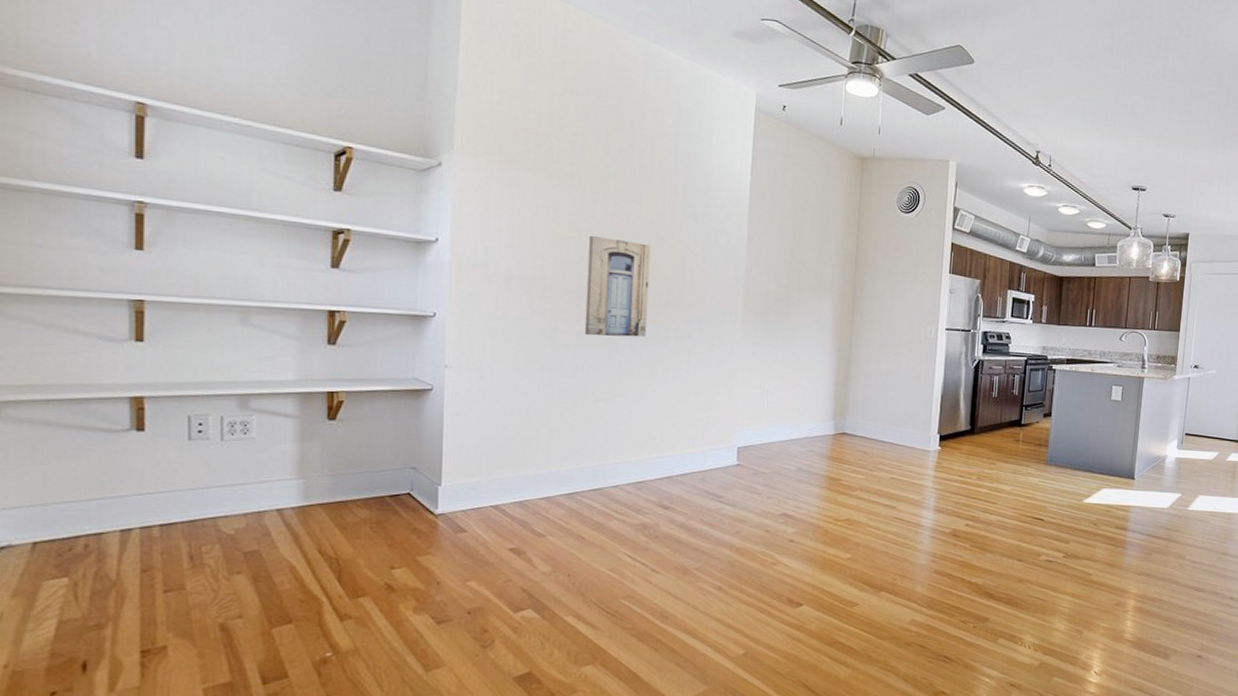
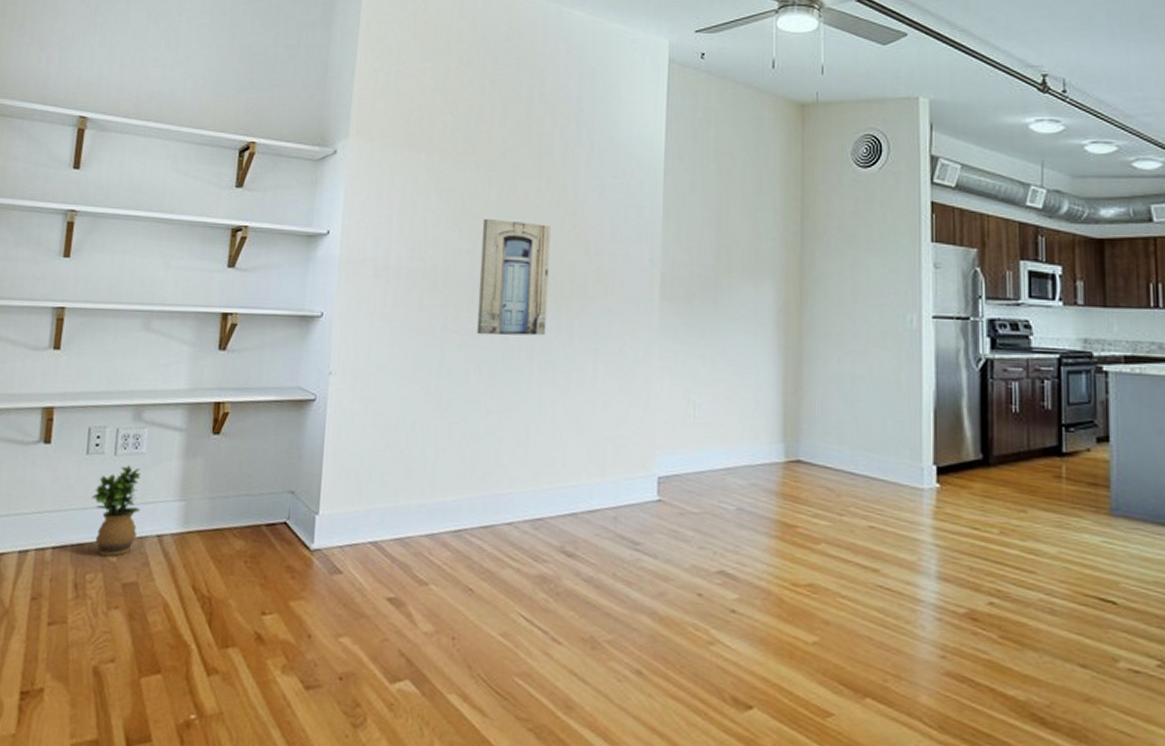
potted plant: none [199,449,255,529] -> present [91,465,141,556]

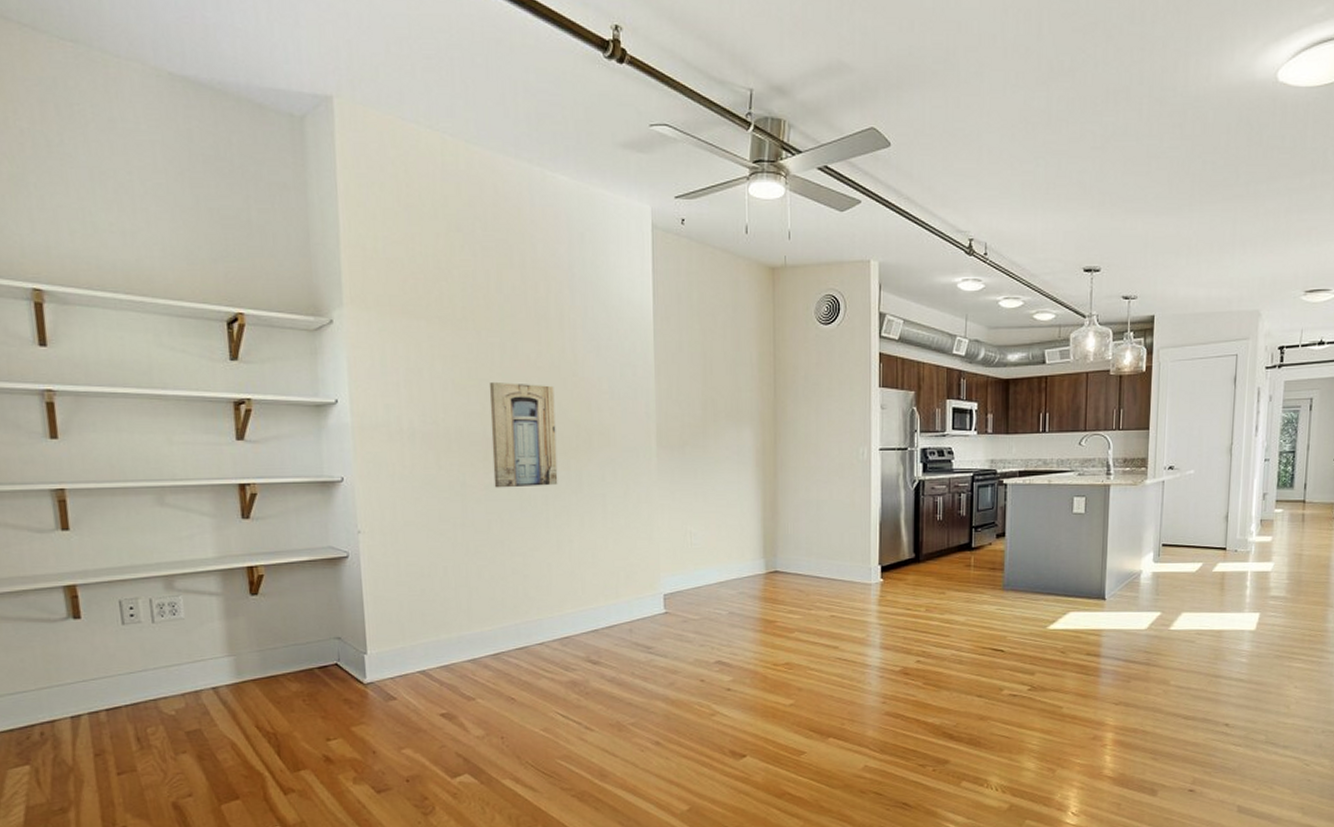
potted plant: present [91,465,141,556] -> none [136,630,192,711]

